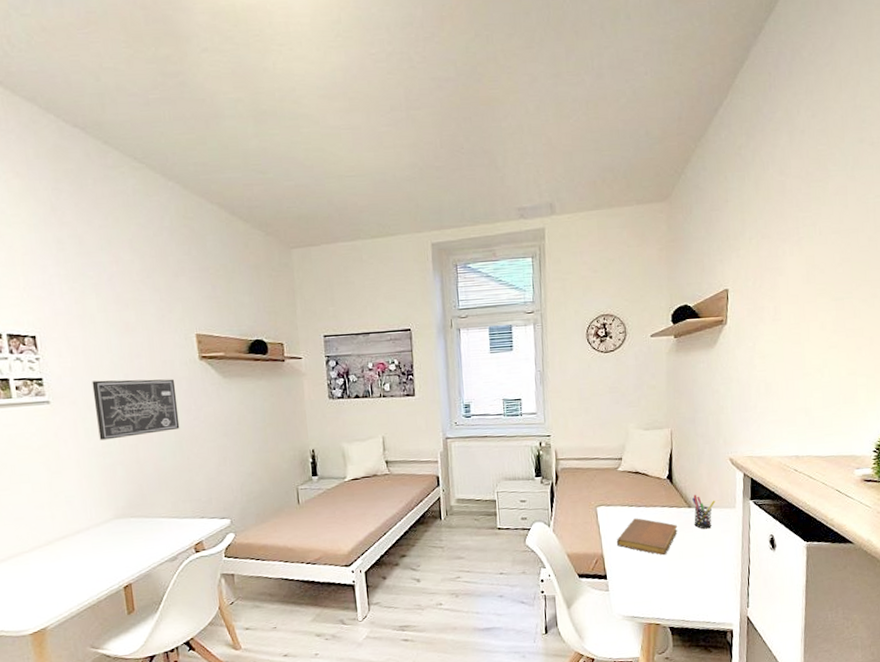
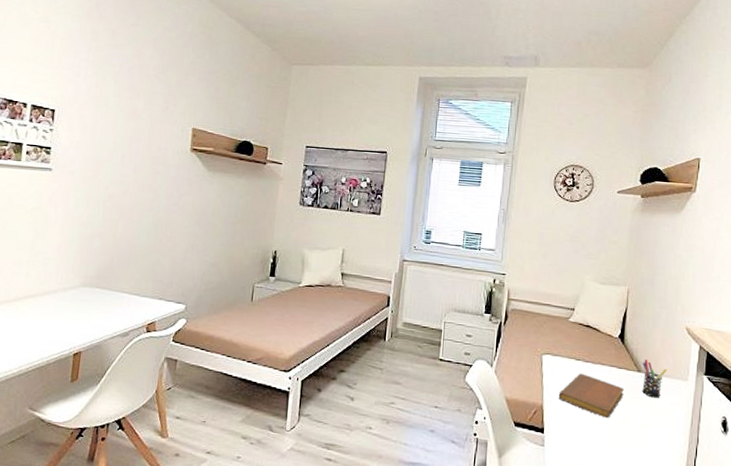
wall art: present [92,379,180,440] -> none [86,156,165,212]

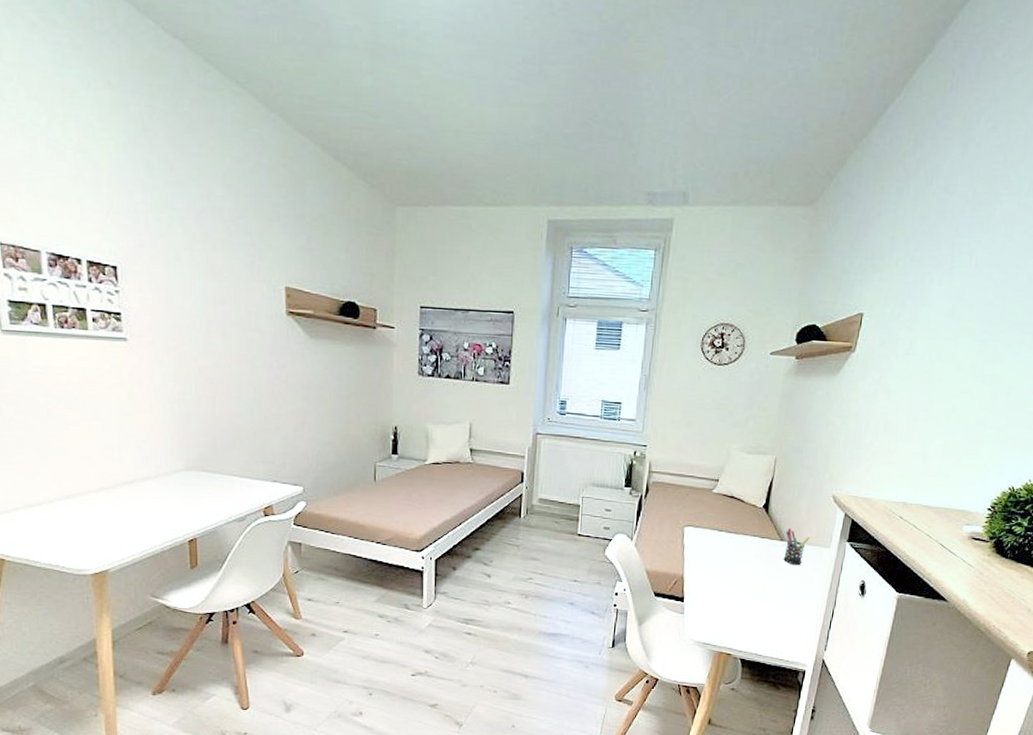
notebook: present [558,373,625,419] -> none [699,544,766,586]

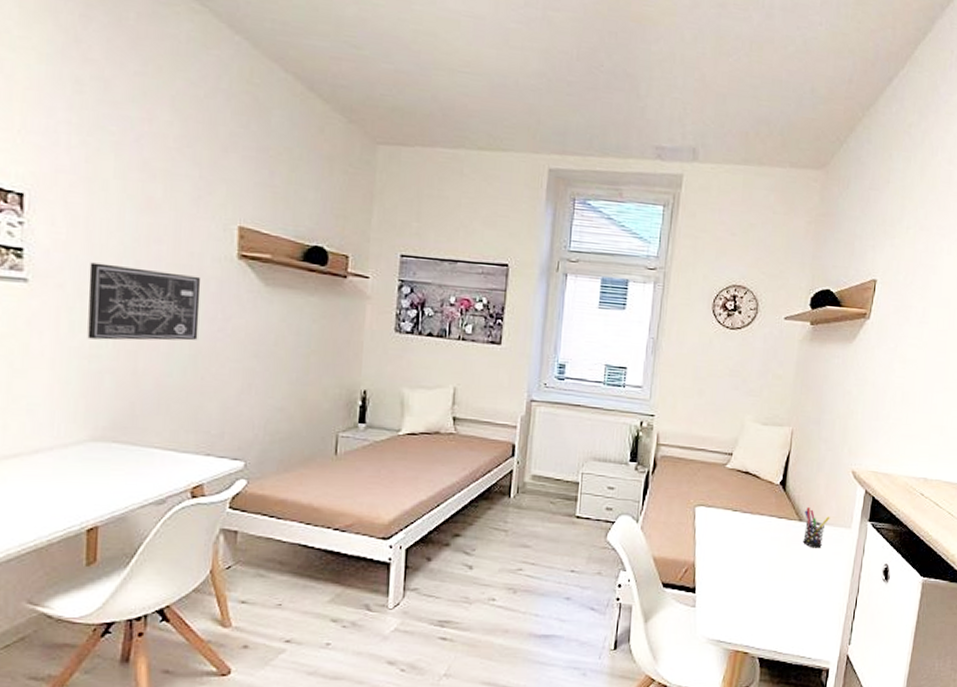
wall art: none [172,323,260,388] -> present [87,262,201,341]

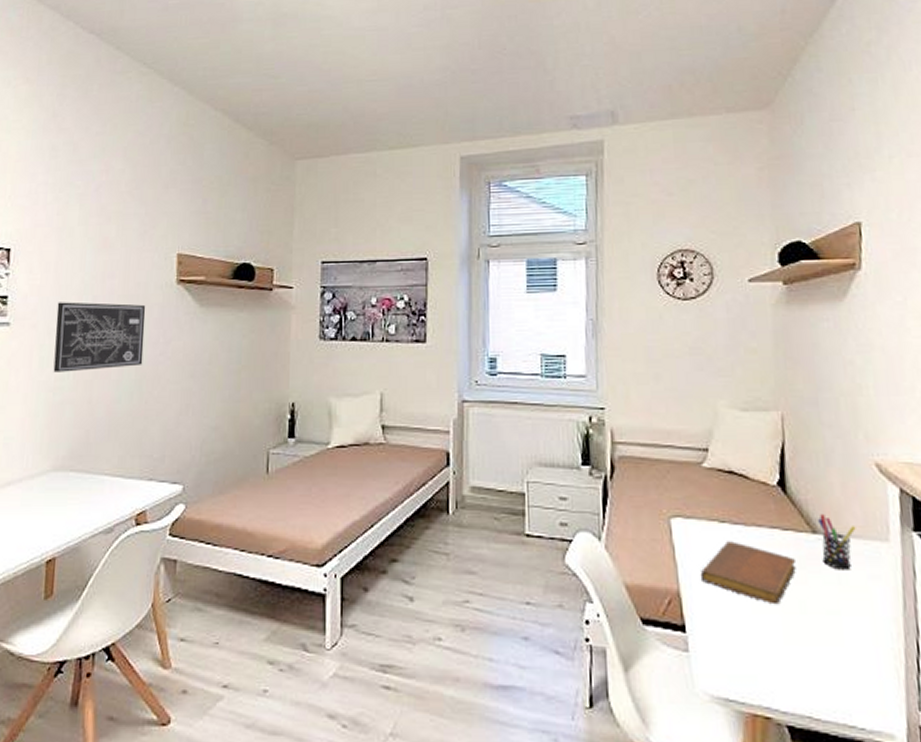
notebook: none [712,525,785,573] -> present [700,541,797,605]

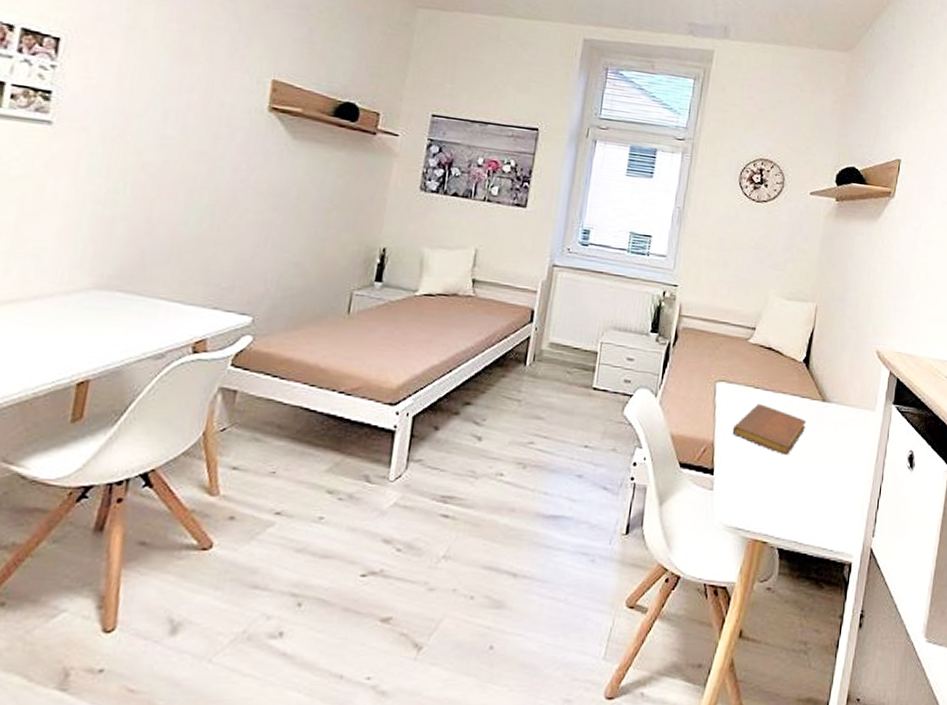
wall art: present [53,302,146,372] -> none [105,108,229,190]
pen holder: present [818,514,856,570] -> none [826,387,854,431]

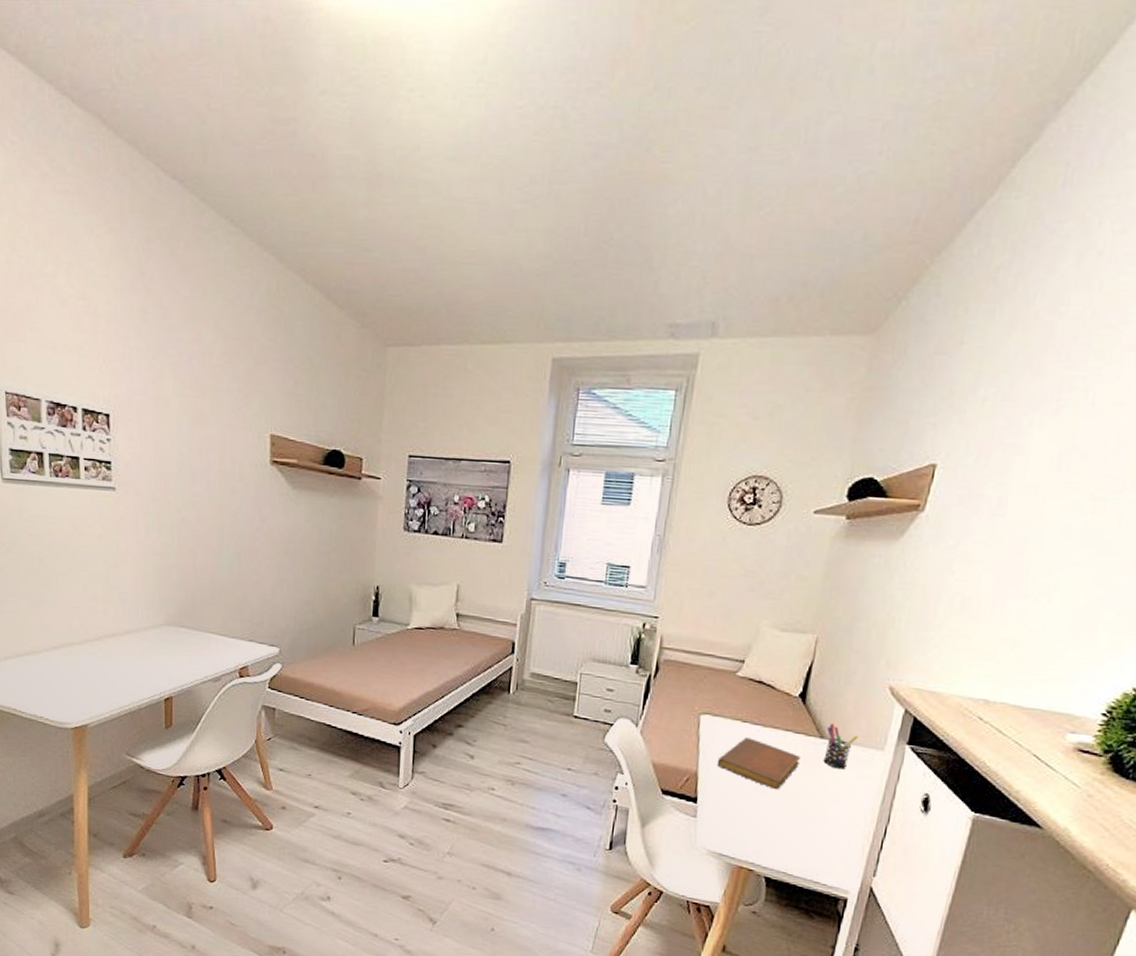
pen holder: none [826,387,854,431] -> present [823,724,859,769]

